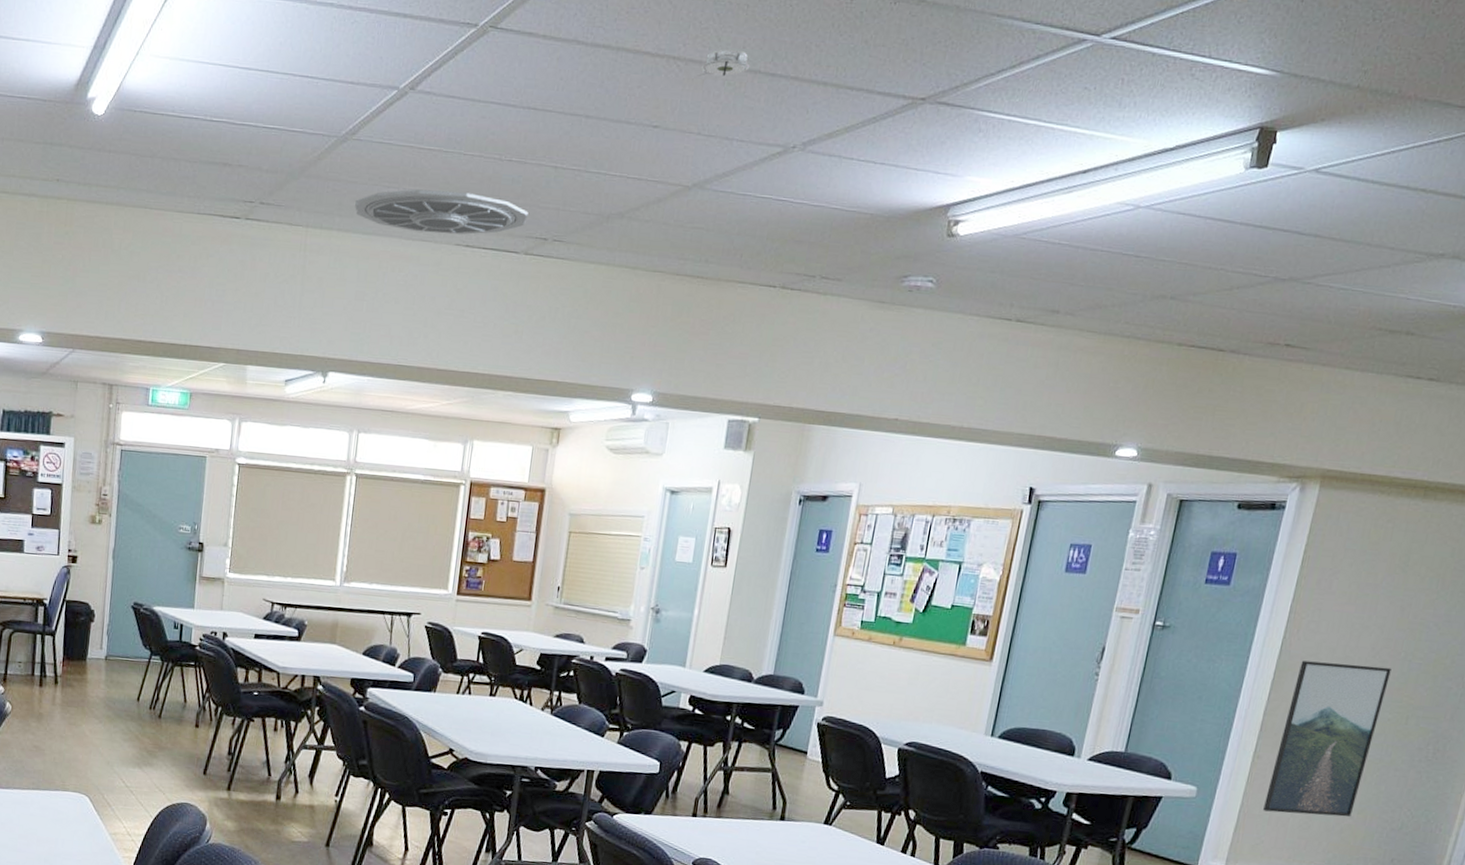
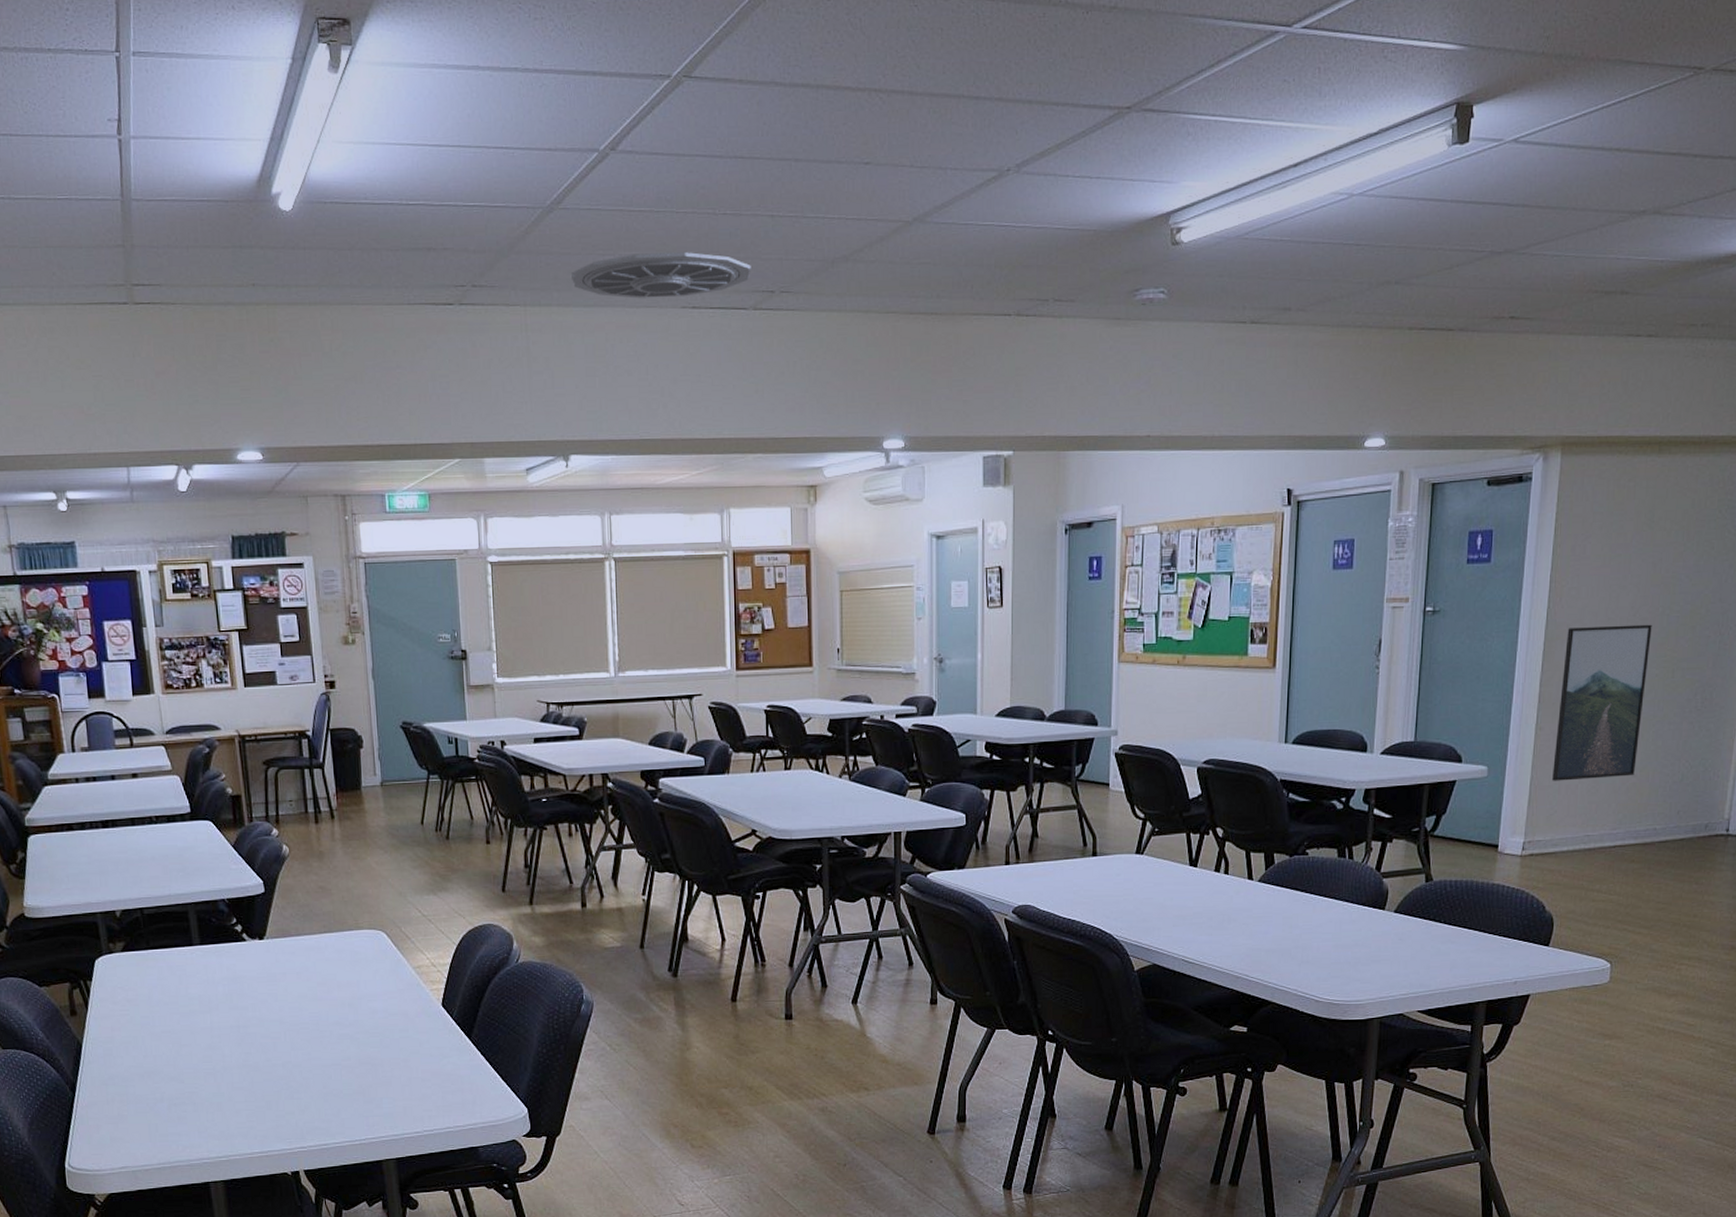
smoke detector: present [698,49,751,77] -> none [902,75,953,107]

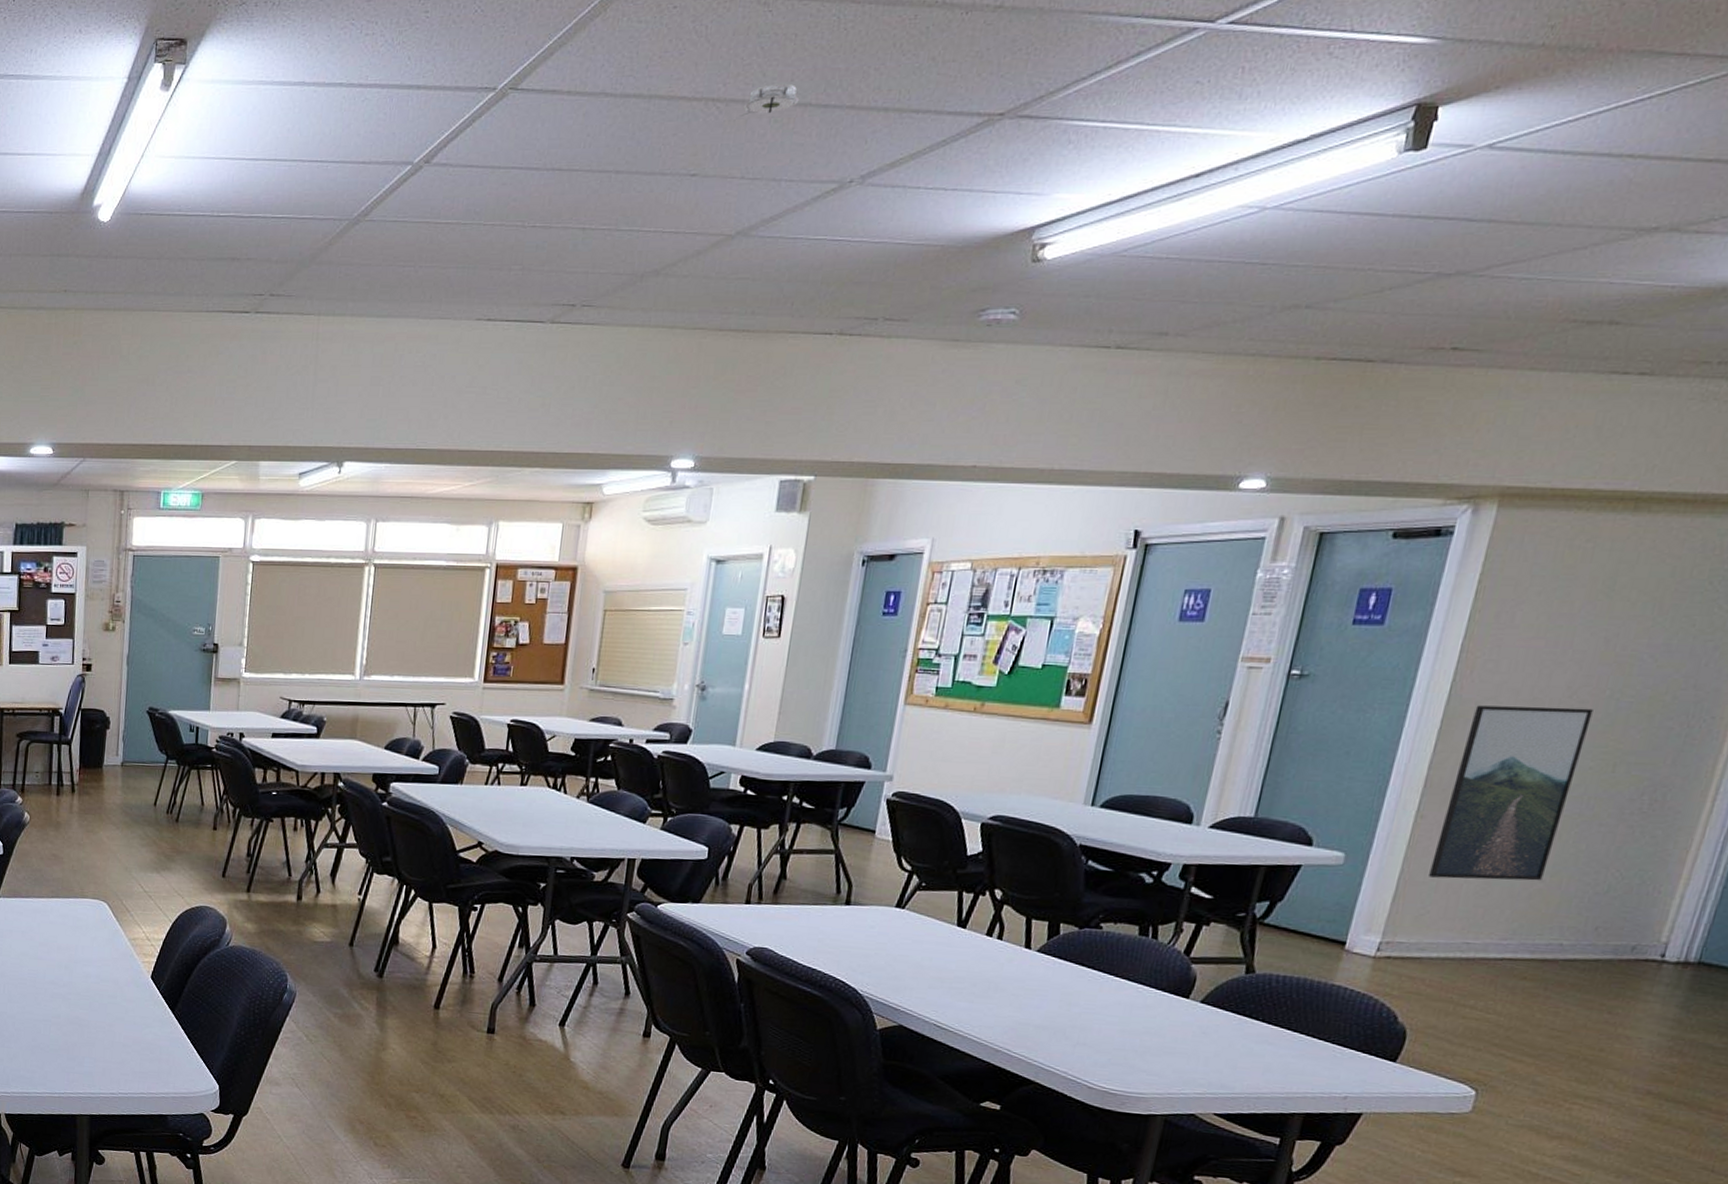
ceiling vent: present [570,252,751,299] -> none [368,264,555,310]
smoke detector: none [902,75,953,107] -> present [740,83,800,116]

